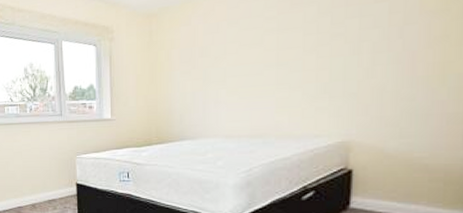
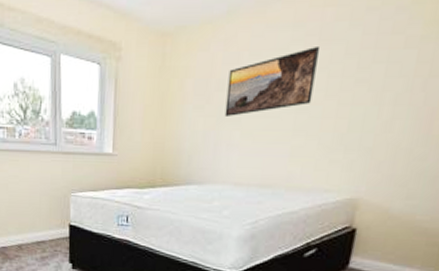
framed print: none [210,9,293,78] -> present [224,45,320,116]

